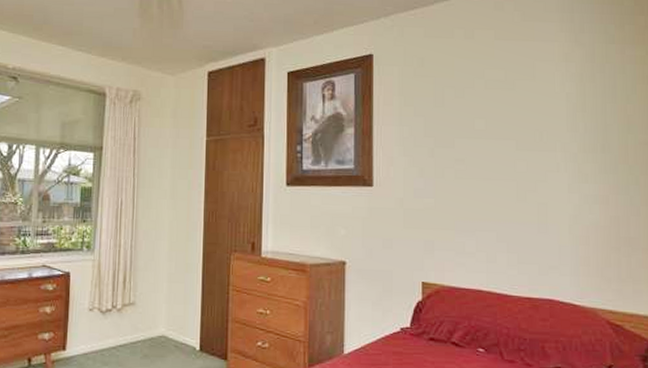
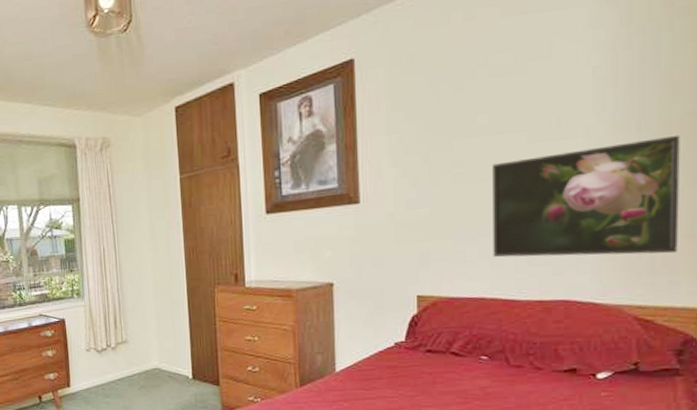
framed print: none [488,160,638,265] -> present [492,134,680,258]

